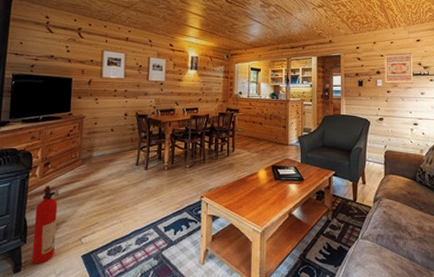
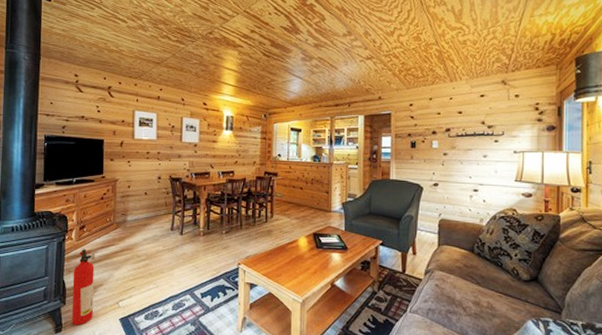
wall art: present [384,52,414,84] -> none [441,109,476,146]

